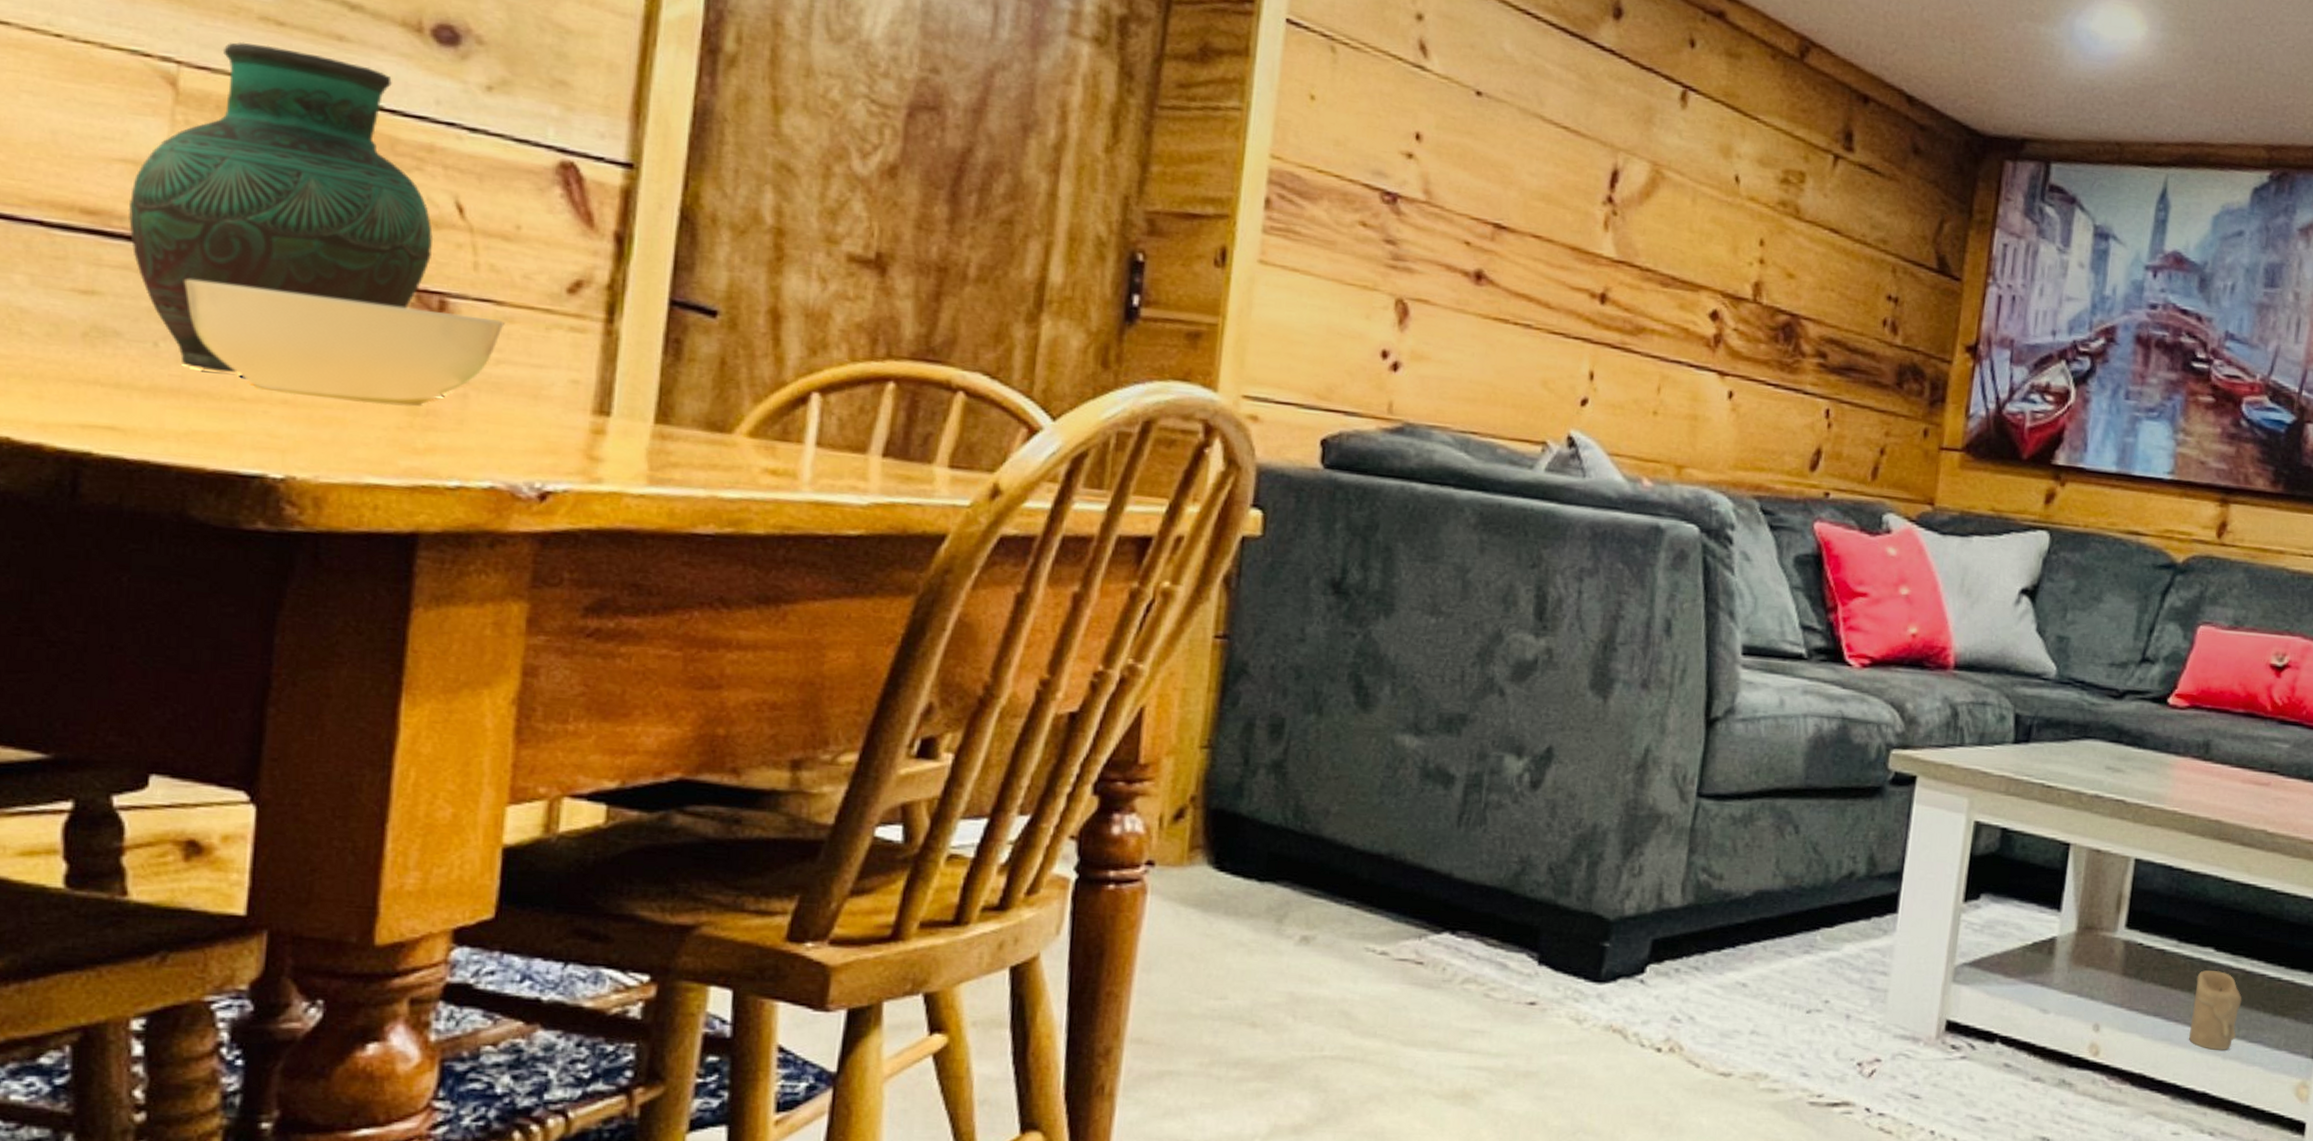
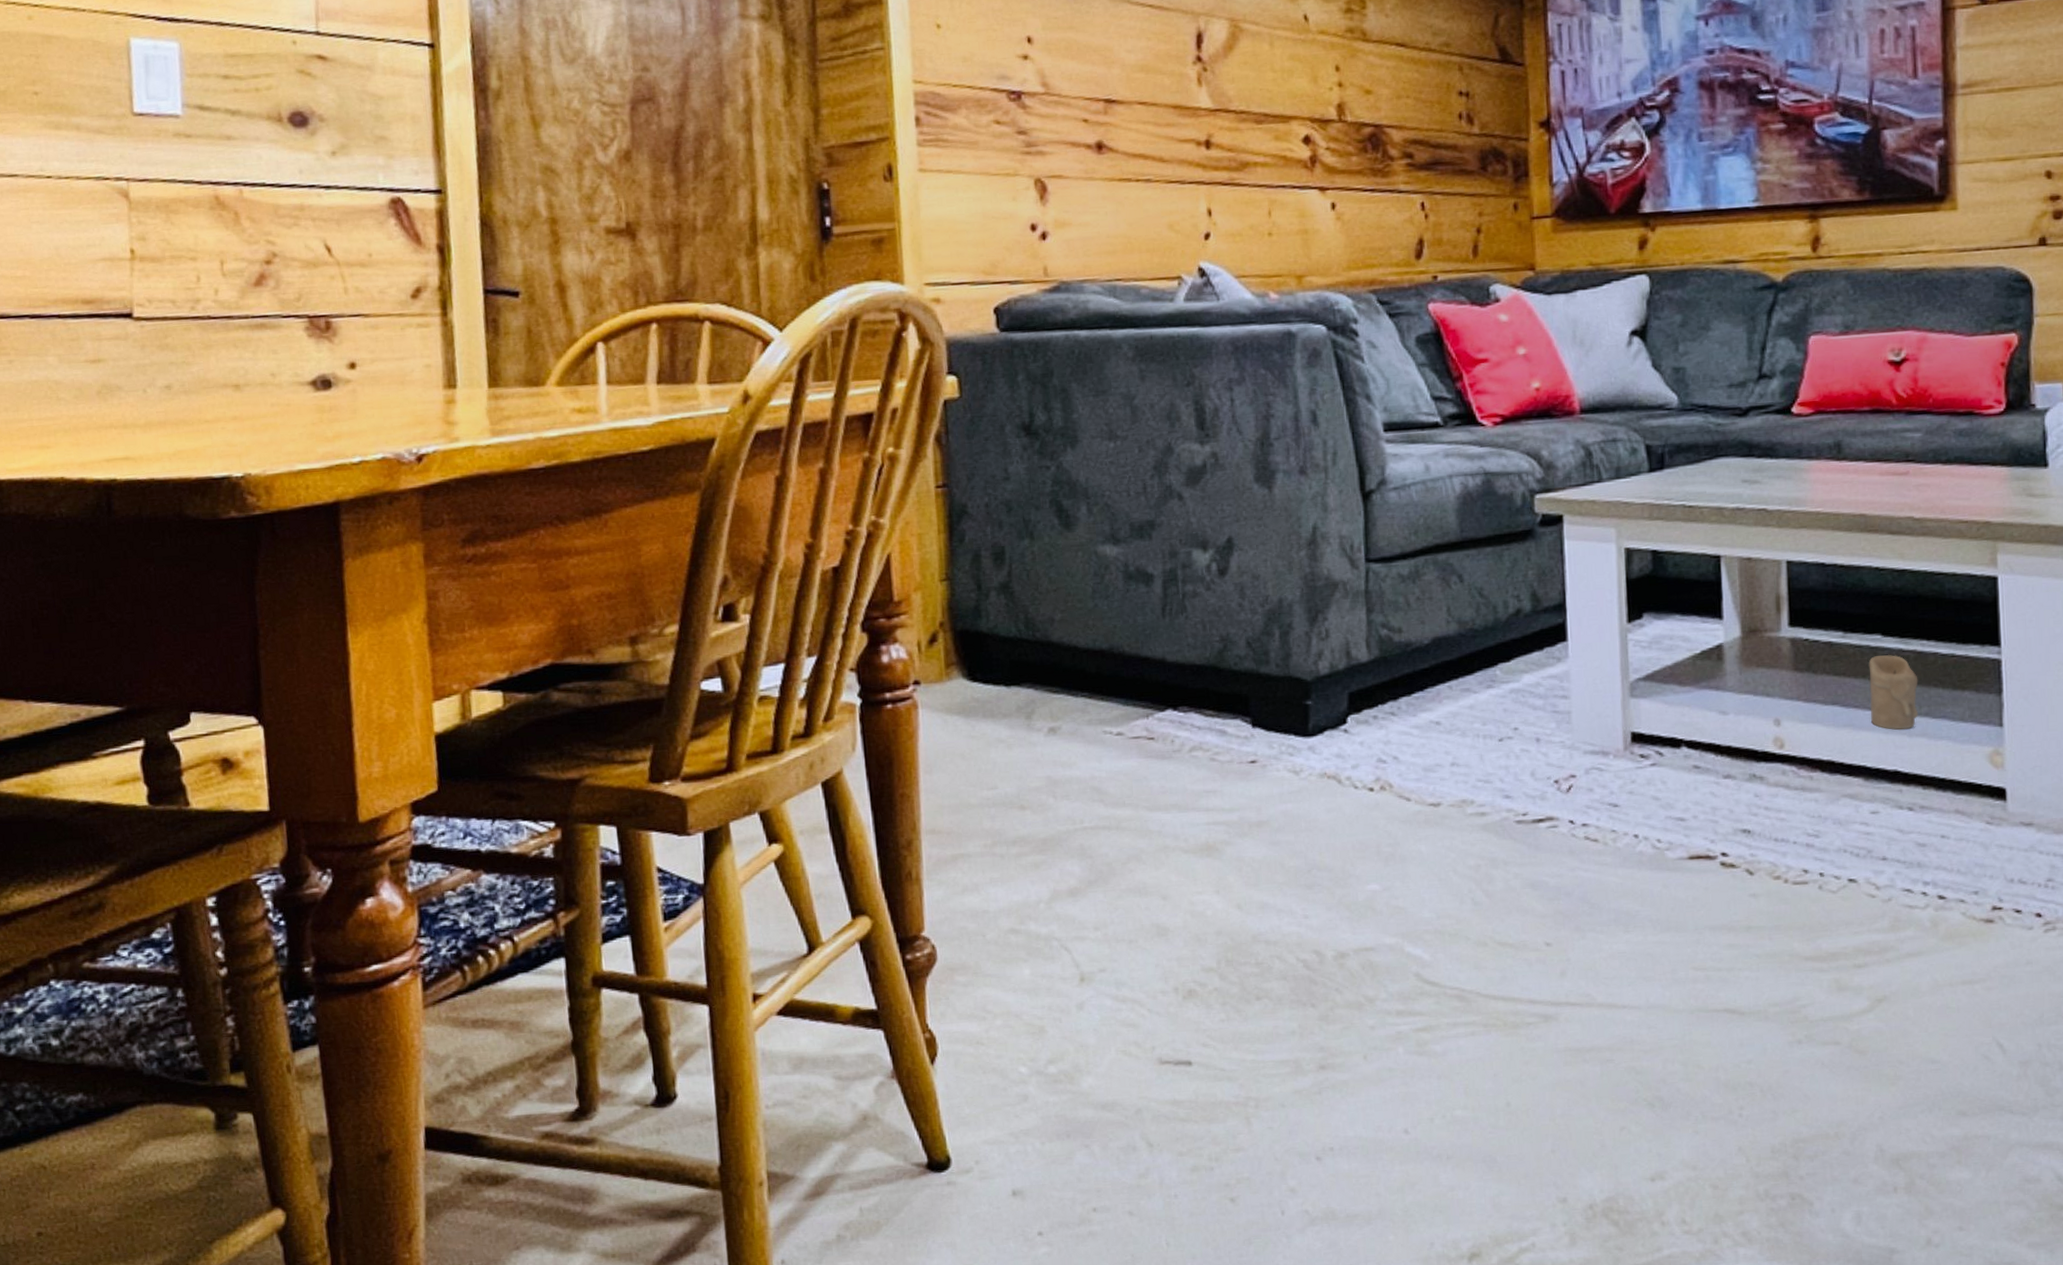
vase: present [128,42,433,374] -> none [112,154,315,405]
bowl: present [184,279,505,407] -> none [156,328,373,413]

